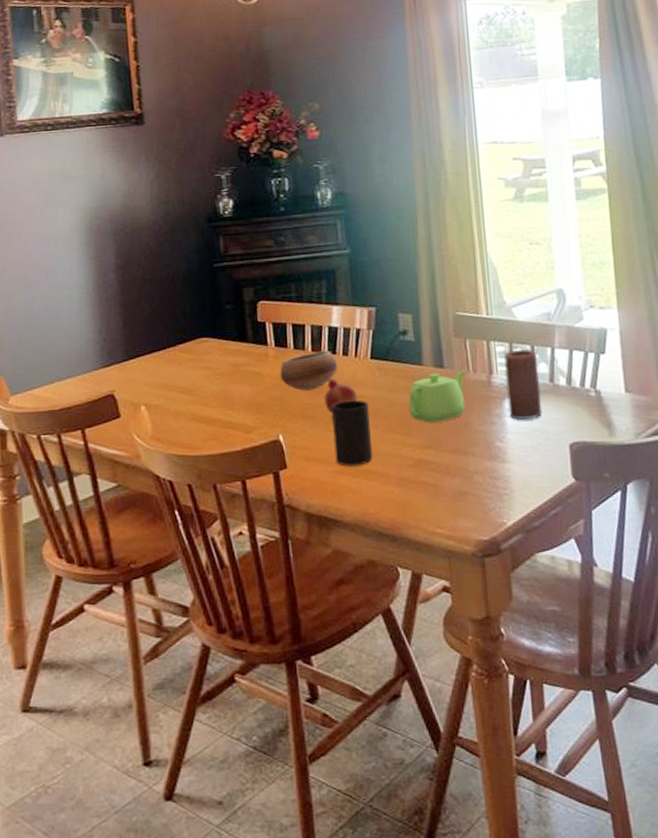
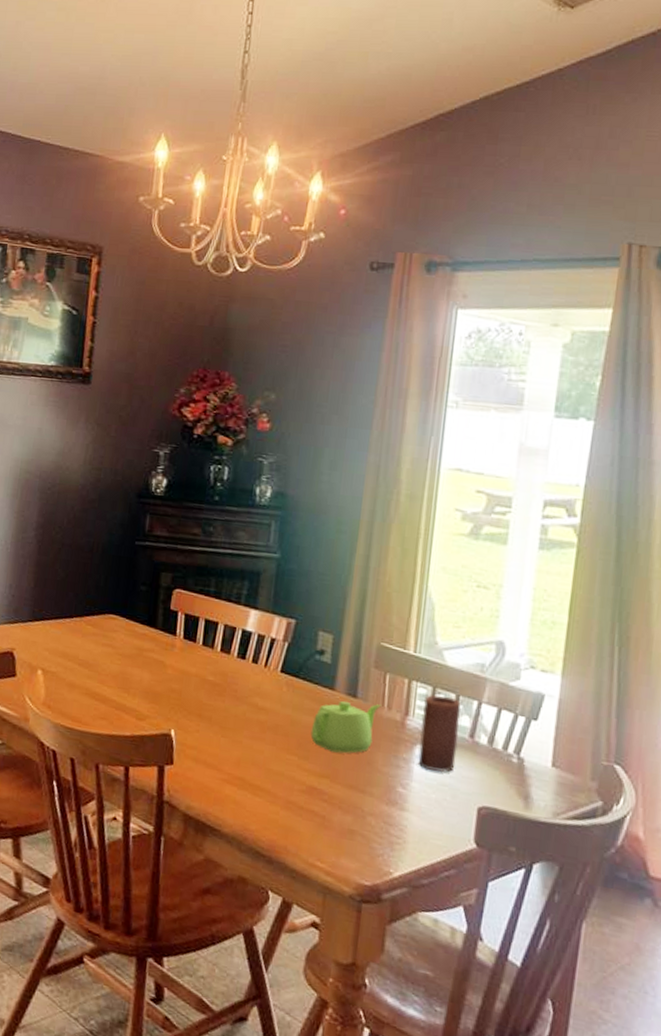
bowl: present [280,350,337,391] -> none [183,652,245,692]
fruit: present [324,378,358,413] -> none [224,683,260,719]
cup: present [332,400,373,466] -> none [224,709,270,779]

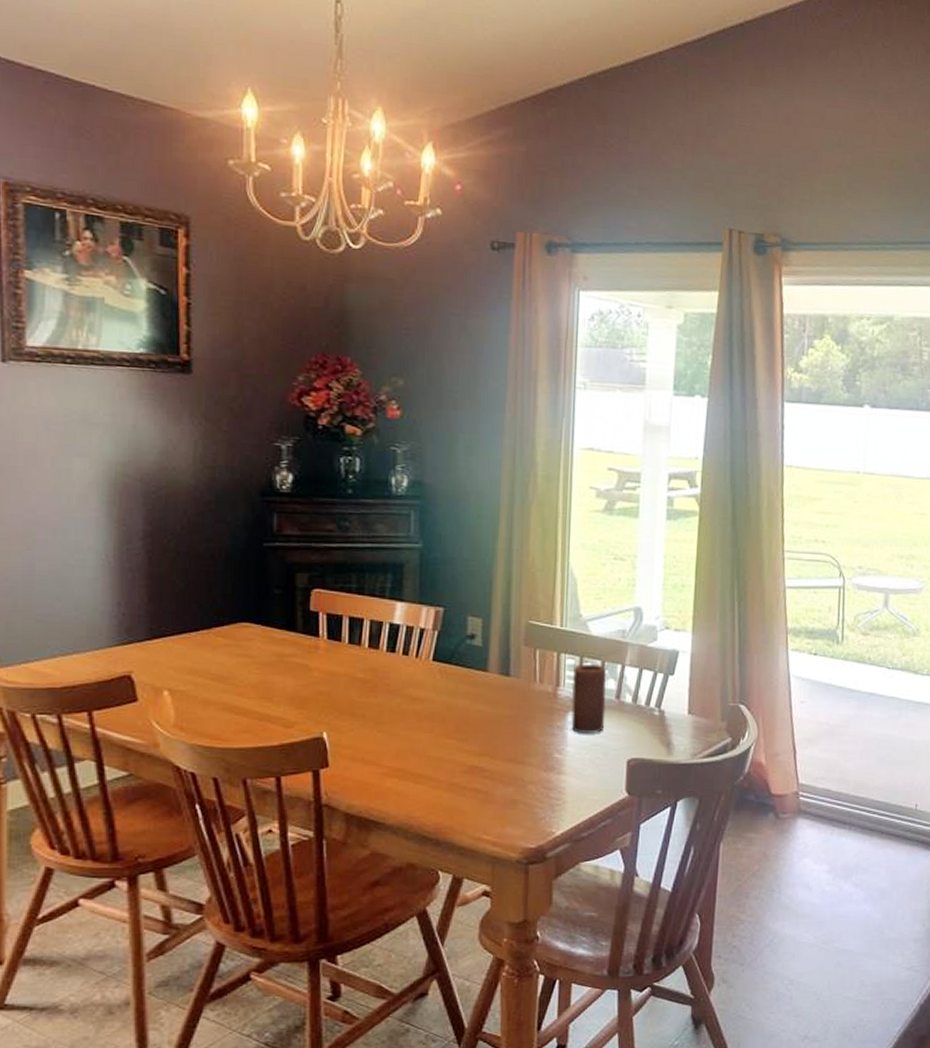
teapot: present [310,700,381,754] -> none [467,679,533,730]

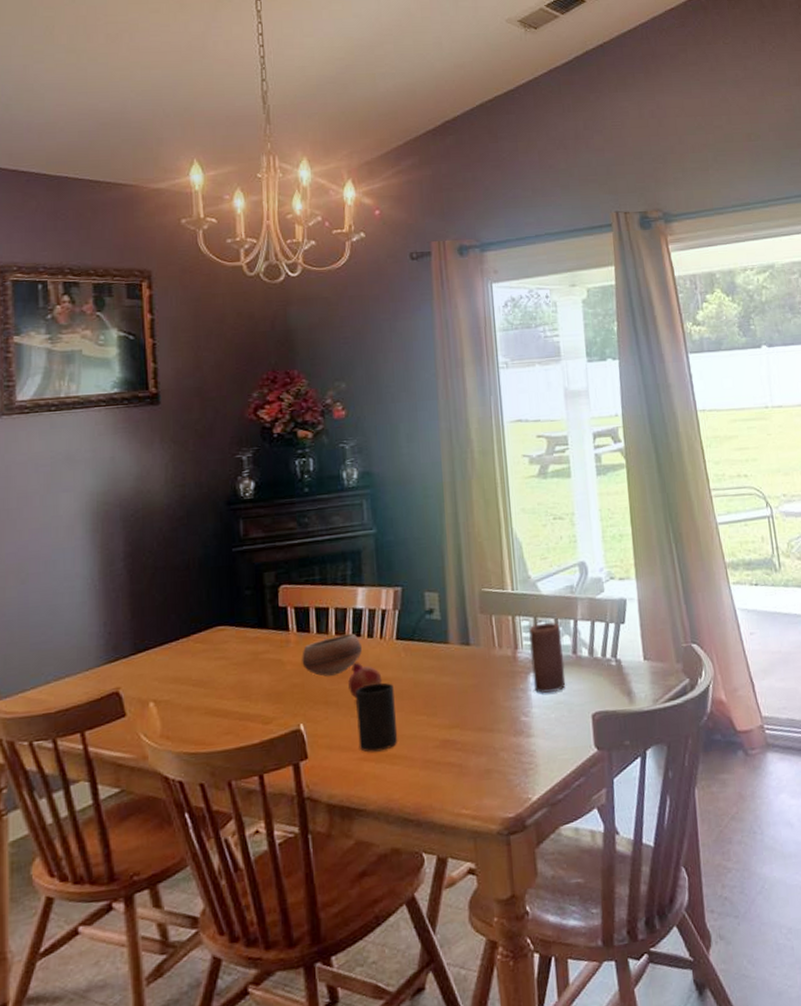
bowl: none [330,648,395,688] -> present [302,633,362,676]
fruit: none [378,677,414,714] -> present [348,662,382,698]
cup: none [383,701,425,769] -> present [356,682,398,752]

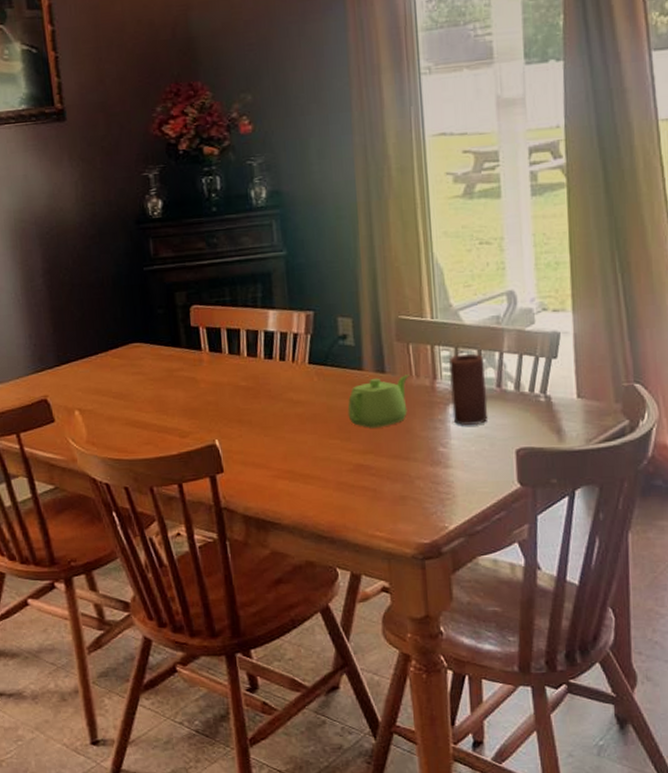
bowl: present [302,633,362,676] -> none [215,355,274,396]
fruit: present [348,662,382,698] -> none [261,383,295,418]
cup: present [356,682,398,752] -> none [268,405,312,471]
teapot: none [434,646,493,702] -> present [347,374,409,428]

